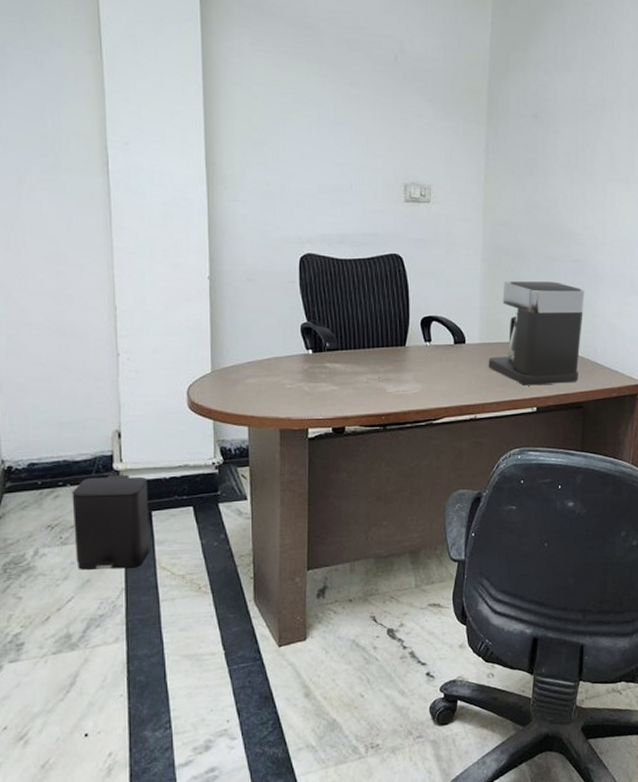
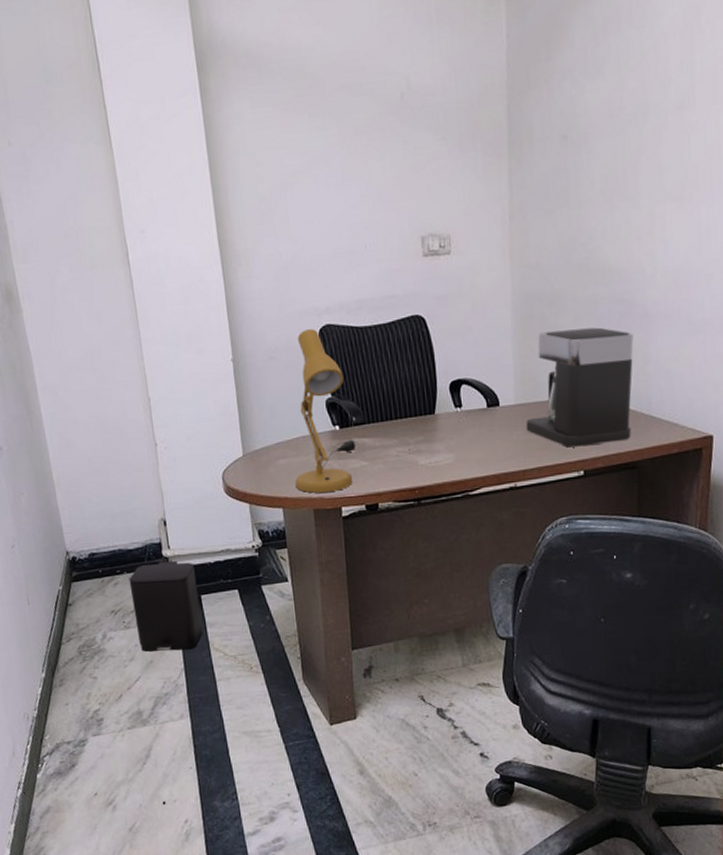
desk lamp: none [263,256,329,413] -> present [295,329,358,493]

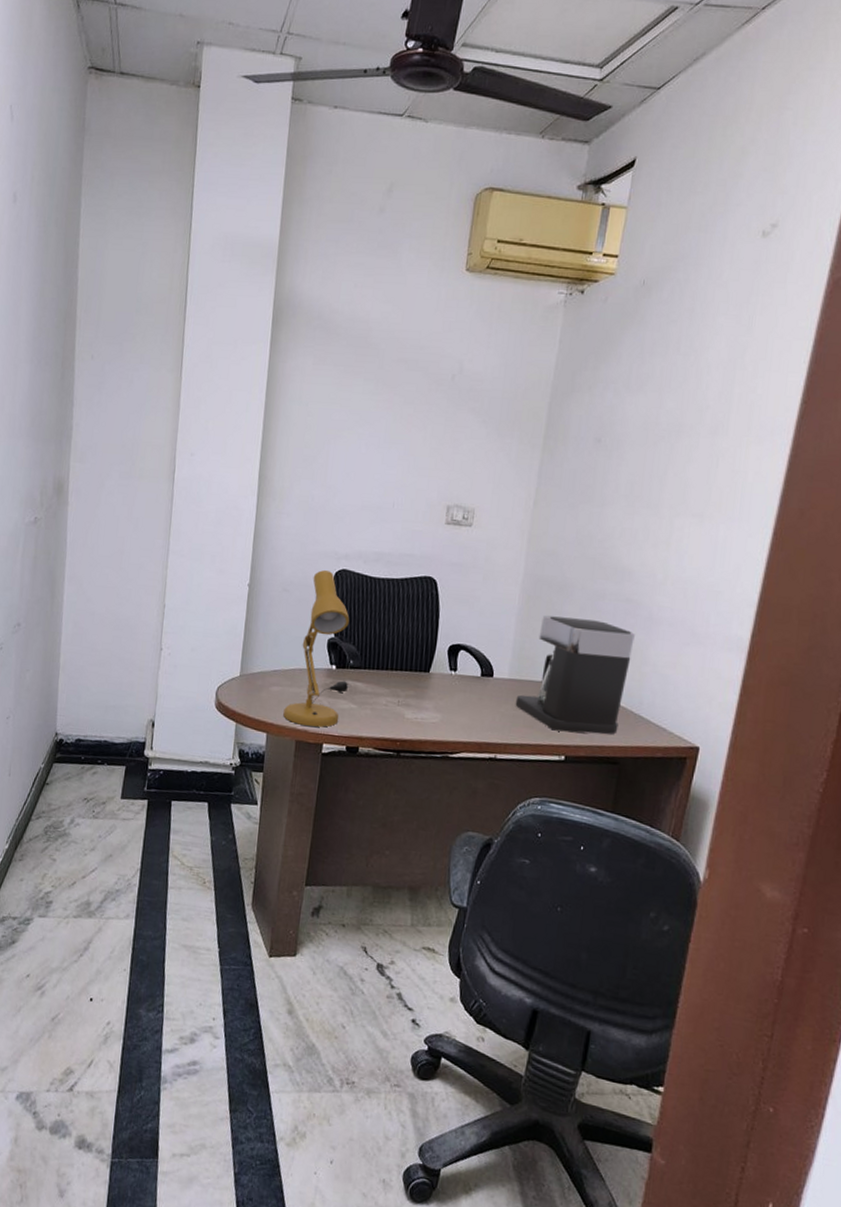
pedal bin: present [129,560,203,652] -> none [103,760,171,852]

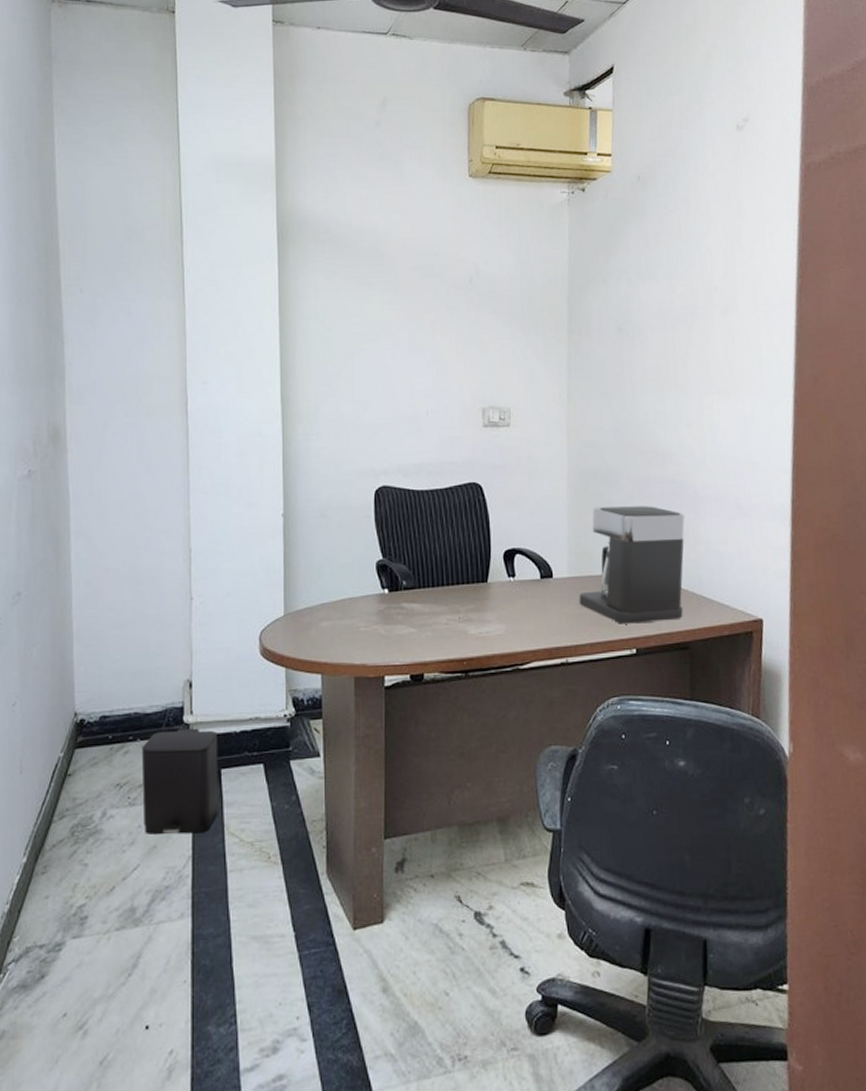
pedal bin: none [103,760,171,852] -> present [141,728,218,834]
desk lamp: present [283,570,350,727] -> none [337,489,406,659]

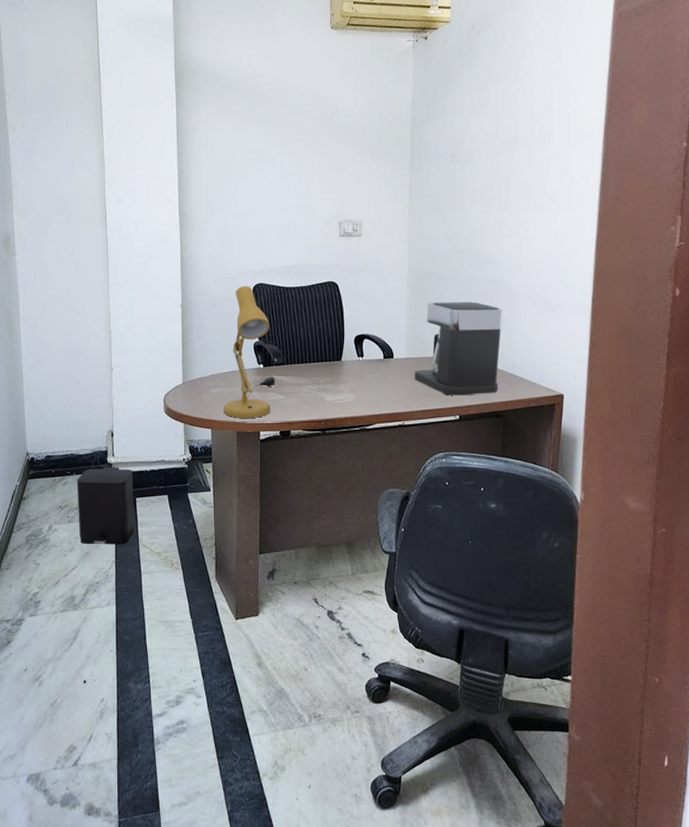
desk lamp: none [337,489,406,659] -> present [223,286,277,418]

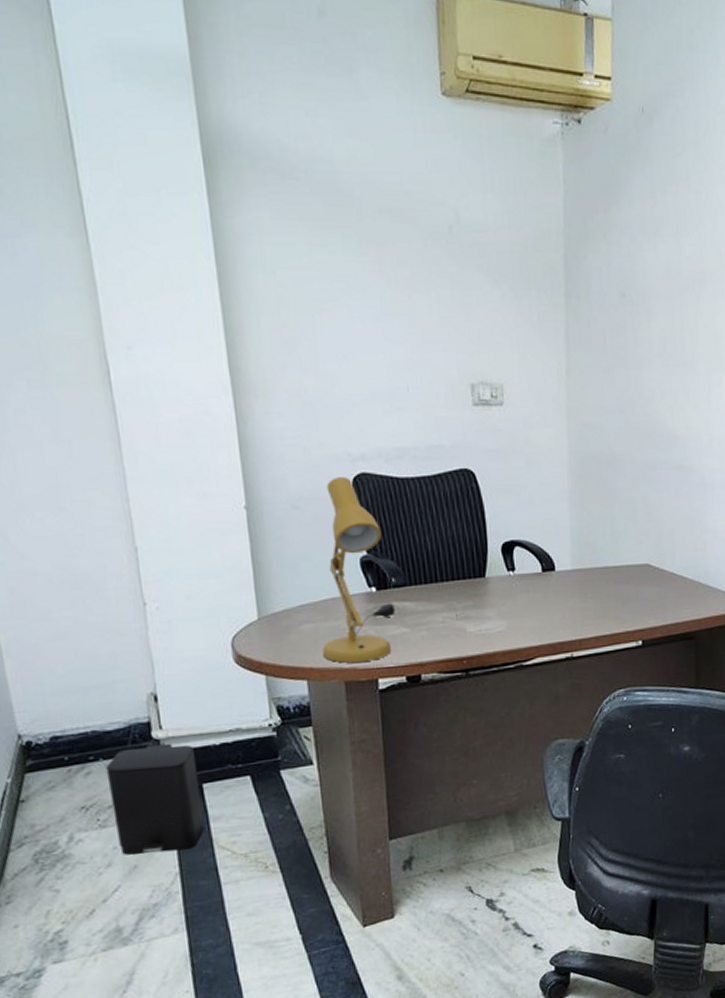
coffee maker: present [414,302,502,396] -> none [582,493,691,616]

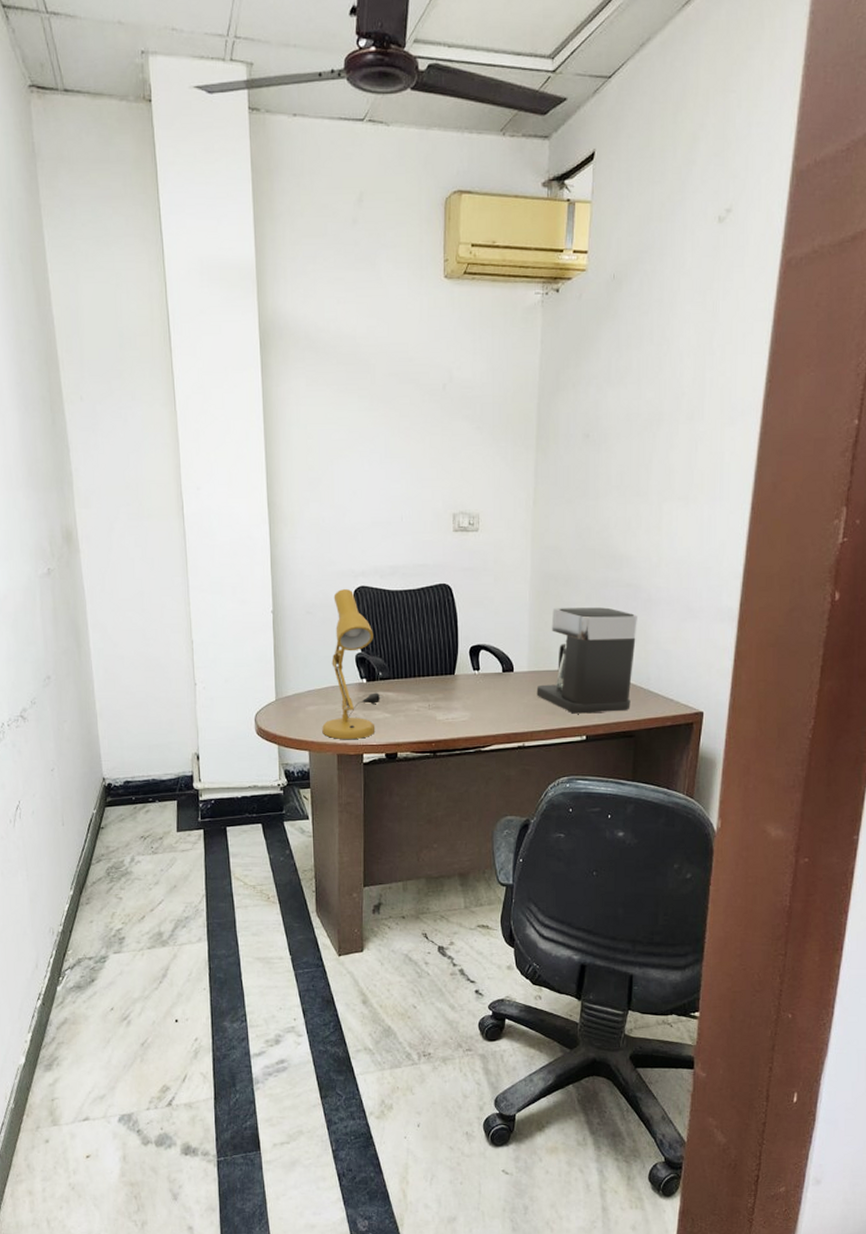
pedal bin: present [105,743,205,855] -> none [160,793,226,877]
coffee maker: none [582,493,691,616] -> present [536,607,637,714]

